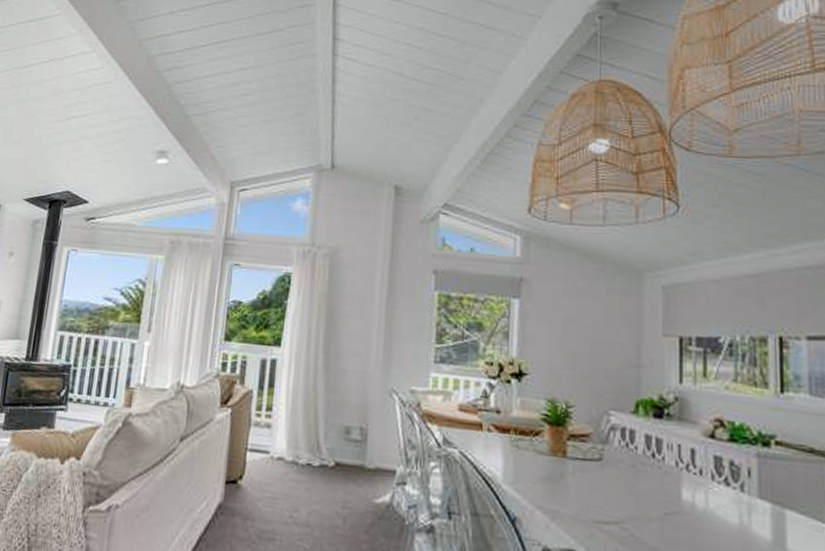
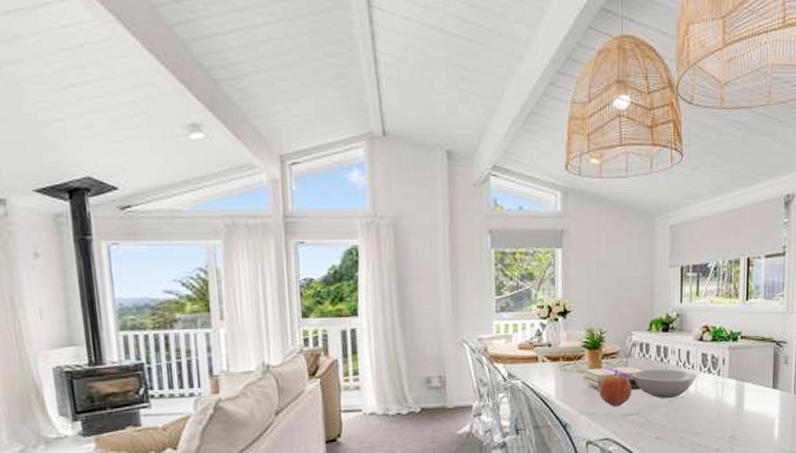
books: none [539,449,625,490] -> present [582,366,642,390]
fruit: none [562,457,610,508] -> present [599,369,632,406]
soup bowl: none [610,464,708,512] -> present [632,369,697,399]

